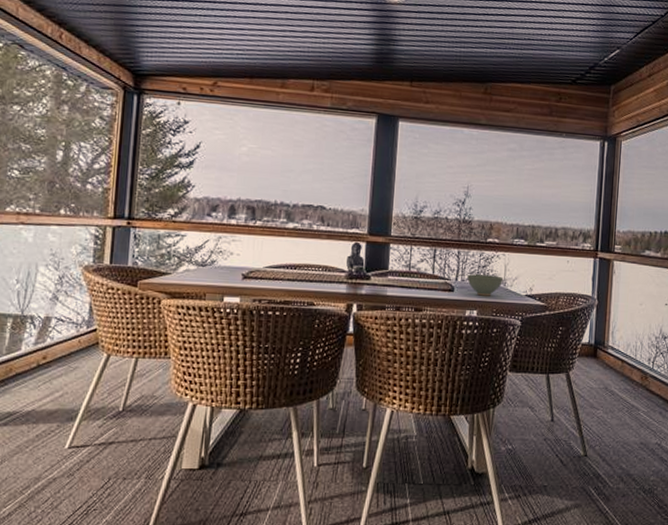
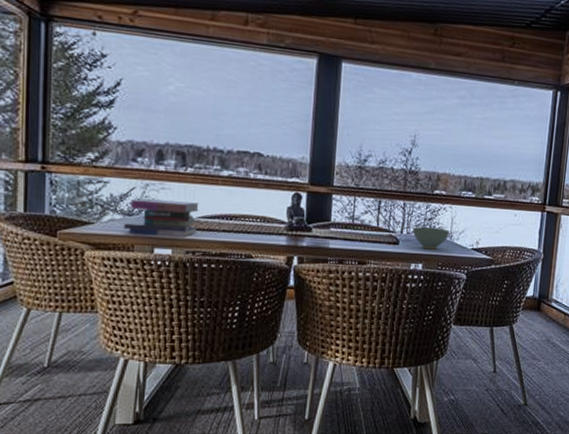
books: none [197,250,266,287] -> present [124,198,199,238]

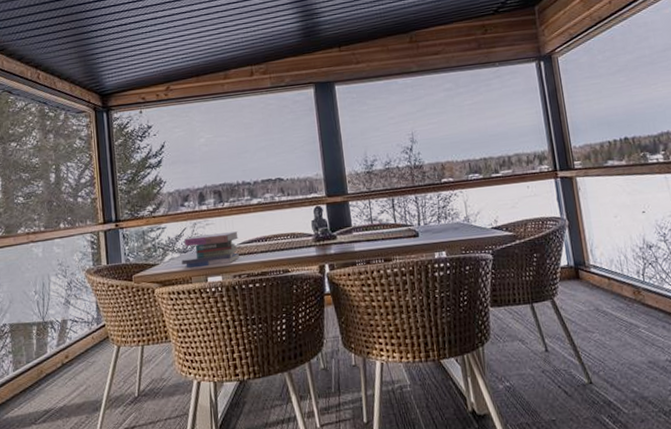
bowl: present [412,227,450,250] -> none [428,213,466,237]

